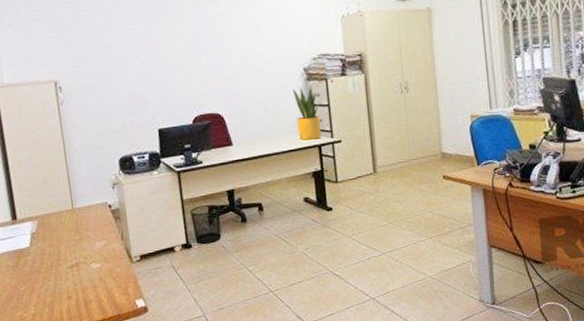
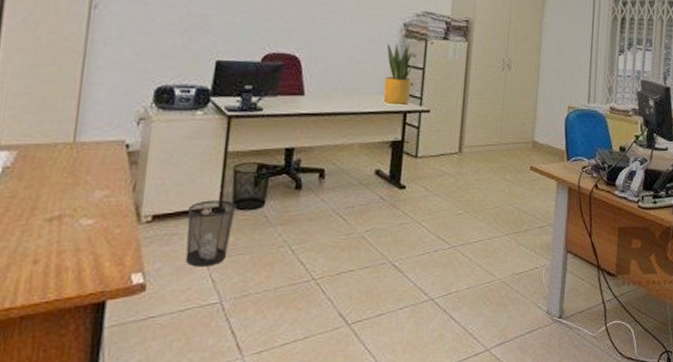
waste bin: none [163,238,201,291] -> present [185,200,236,267]

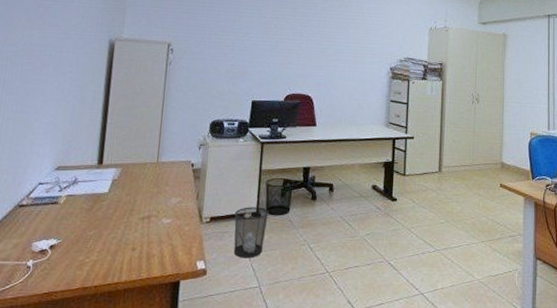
planter: present [383,42,417,106] -> none [376,82,402,133]

